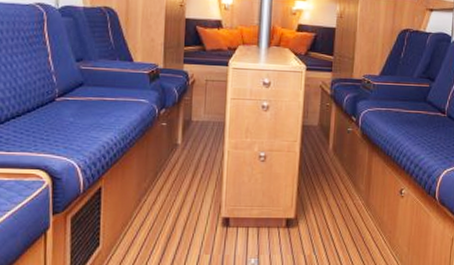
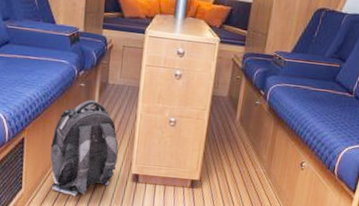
backpack: none [131,139,206,249] -> present [50,99,119,197]

